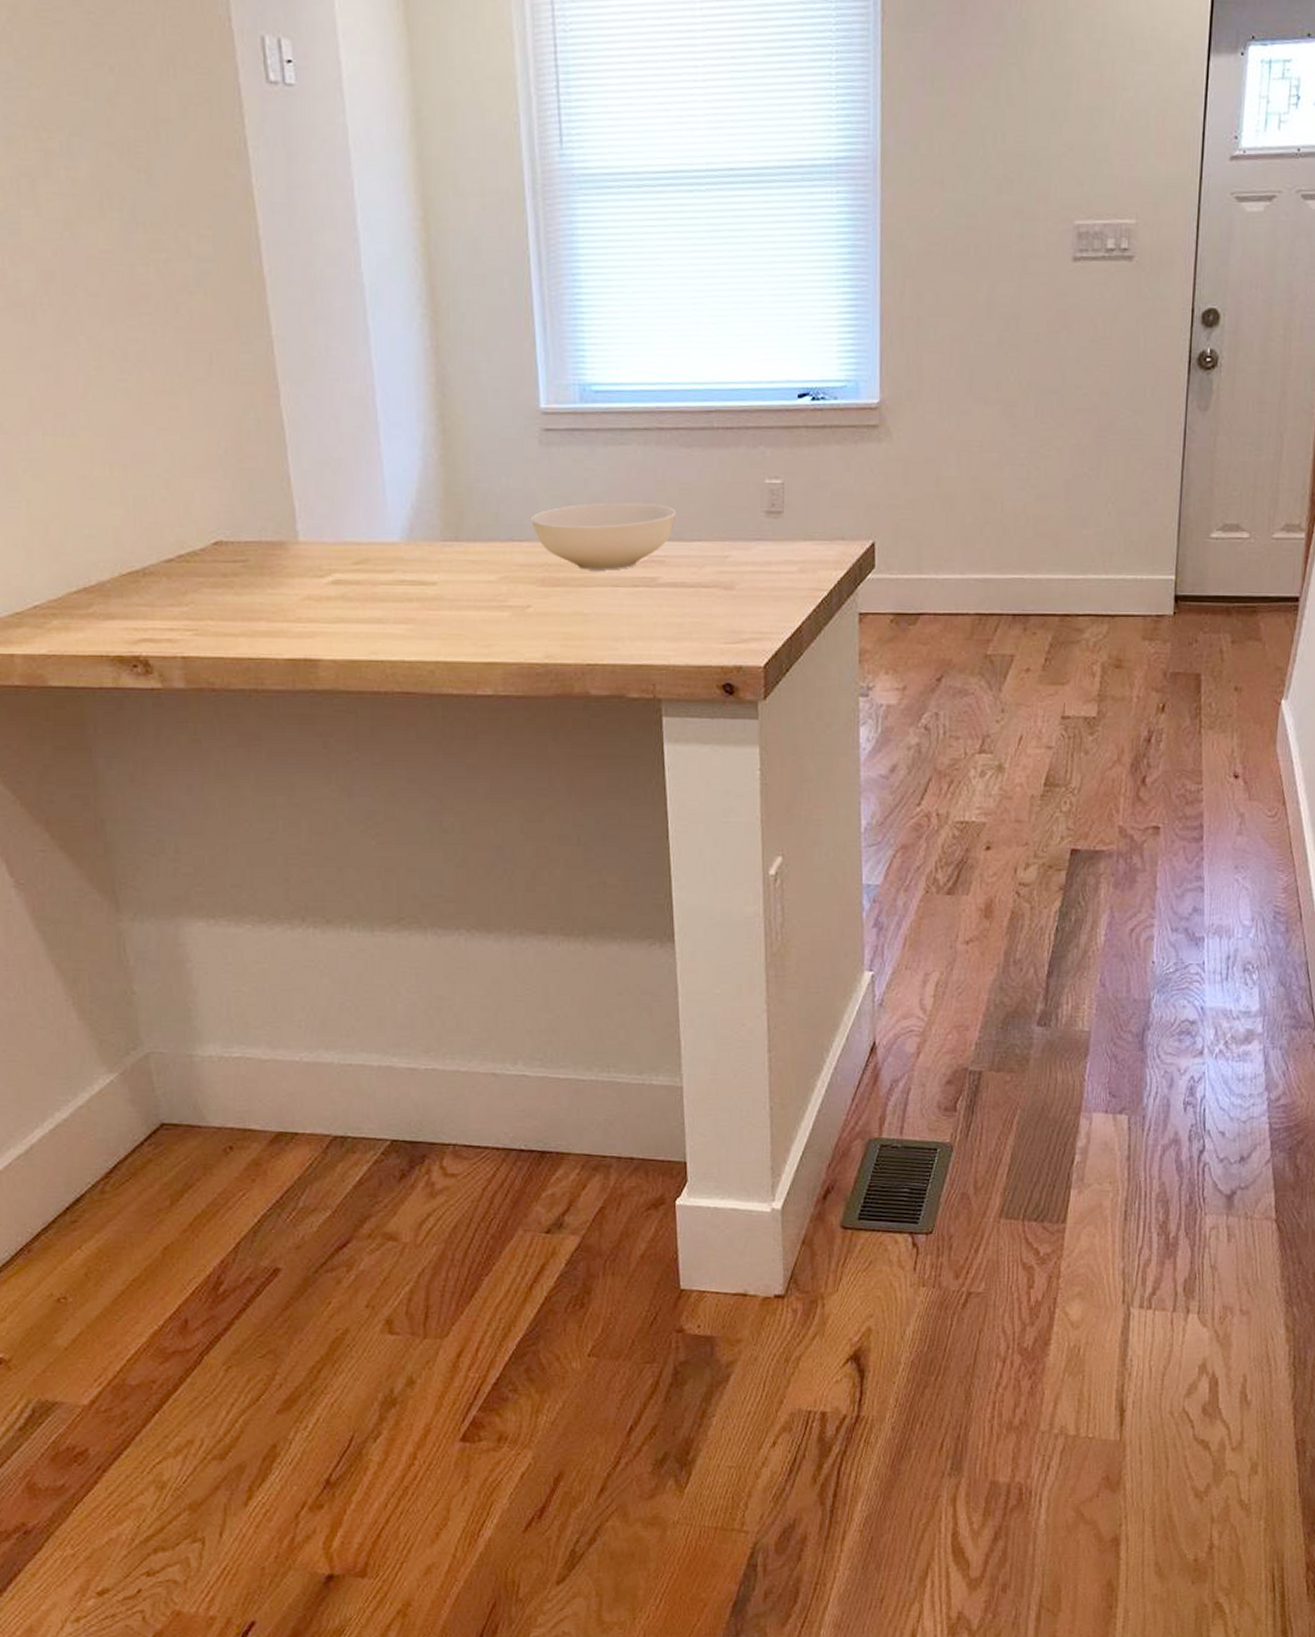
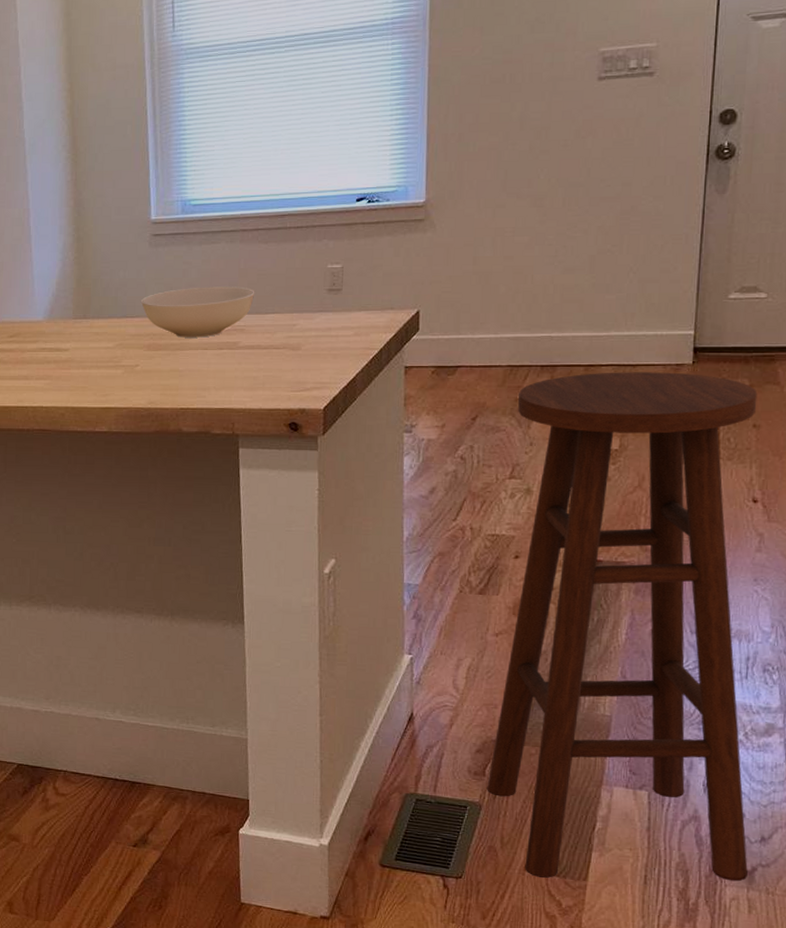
bar stool: none [958,623,1239,1224] -> present [487,372,758,882]

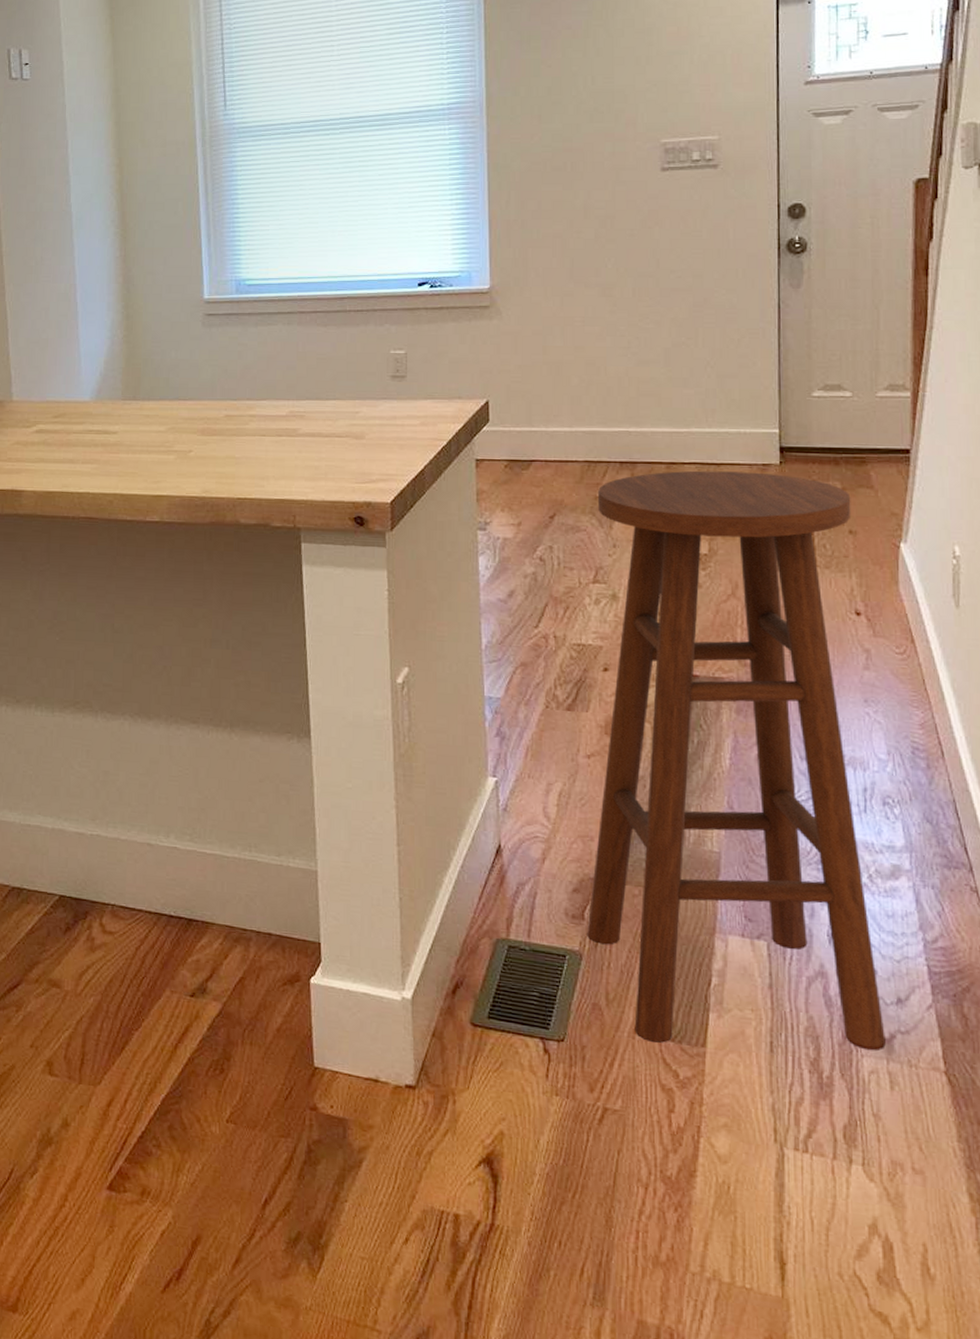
bowl: present [140,286,255,338] -> none [193,370,315,423]

